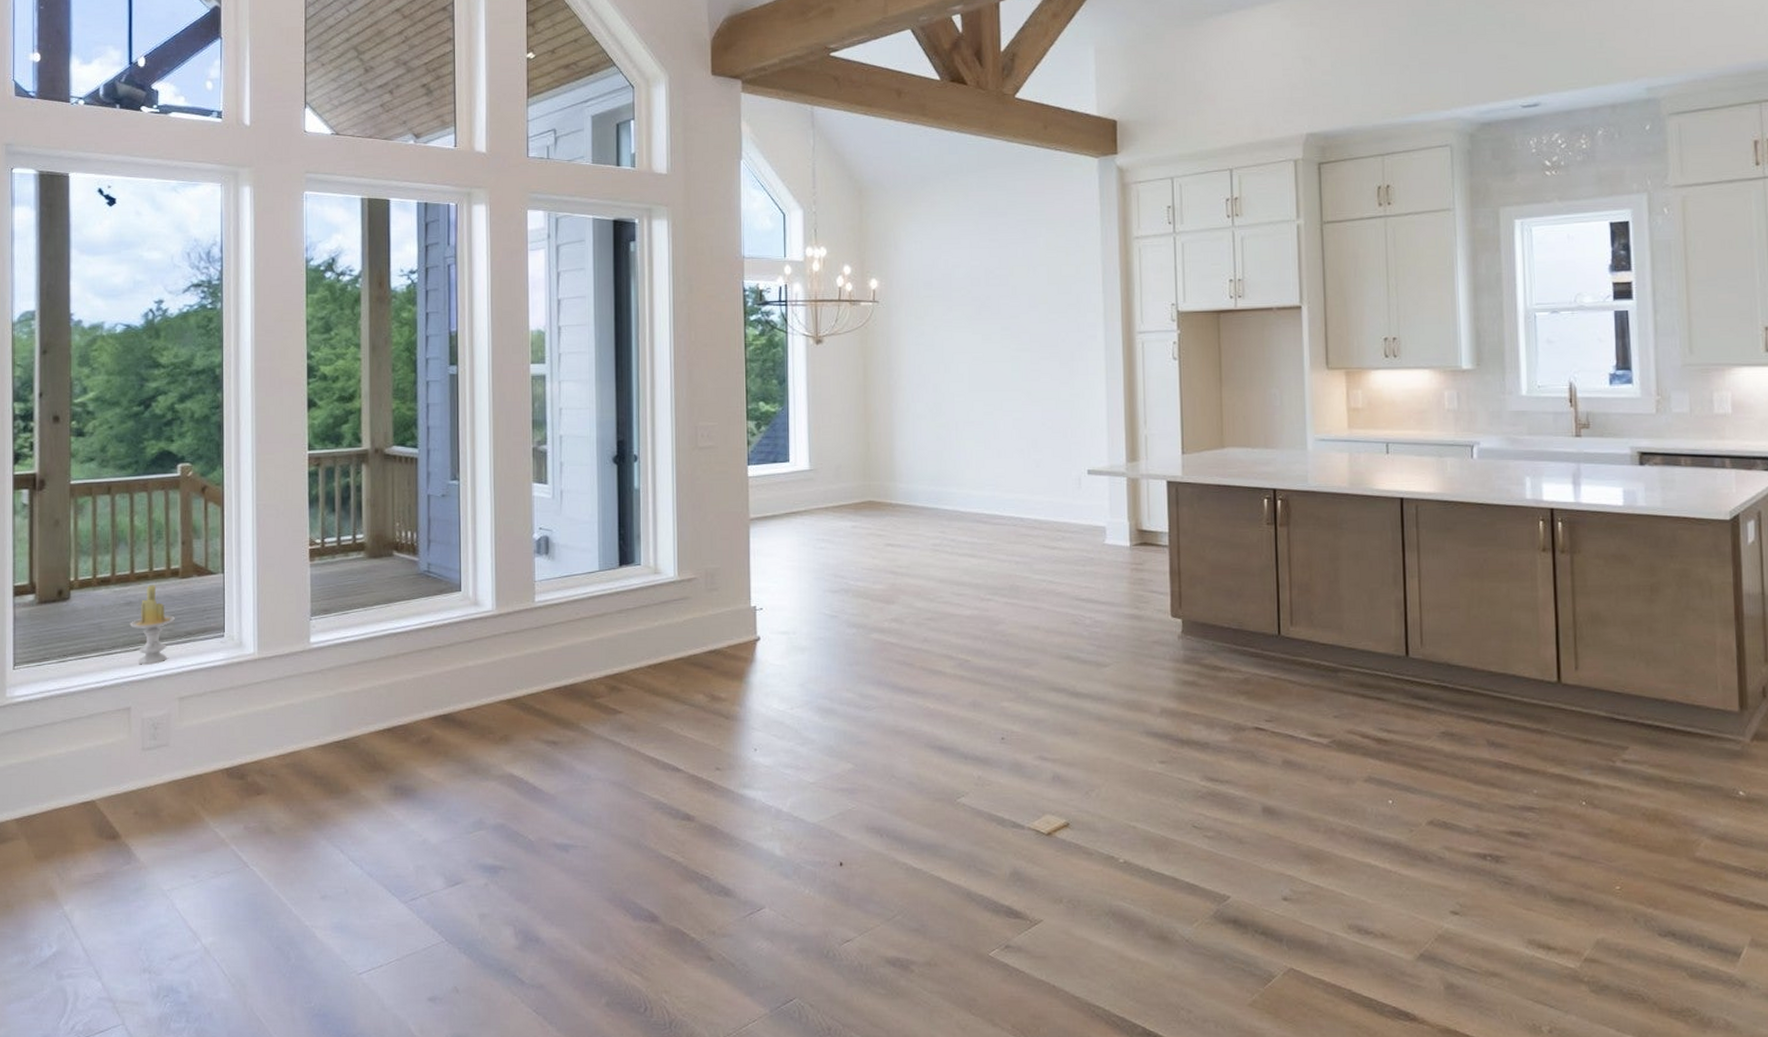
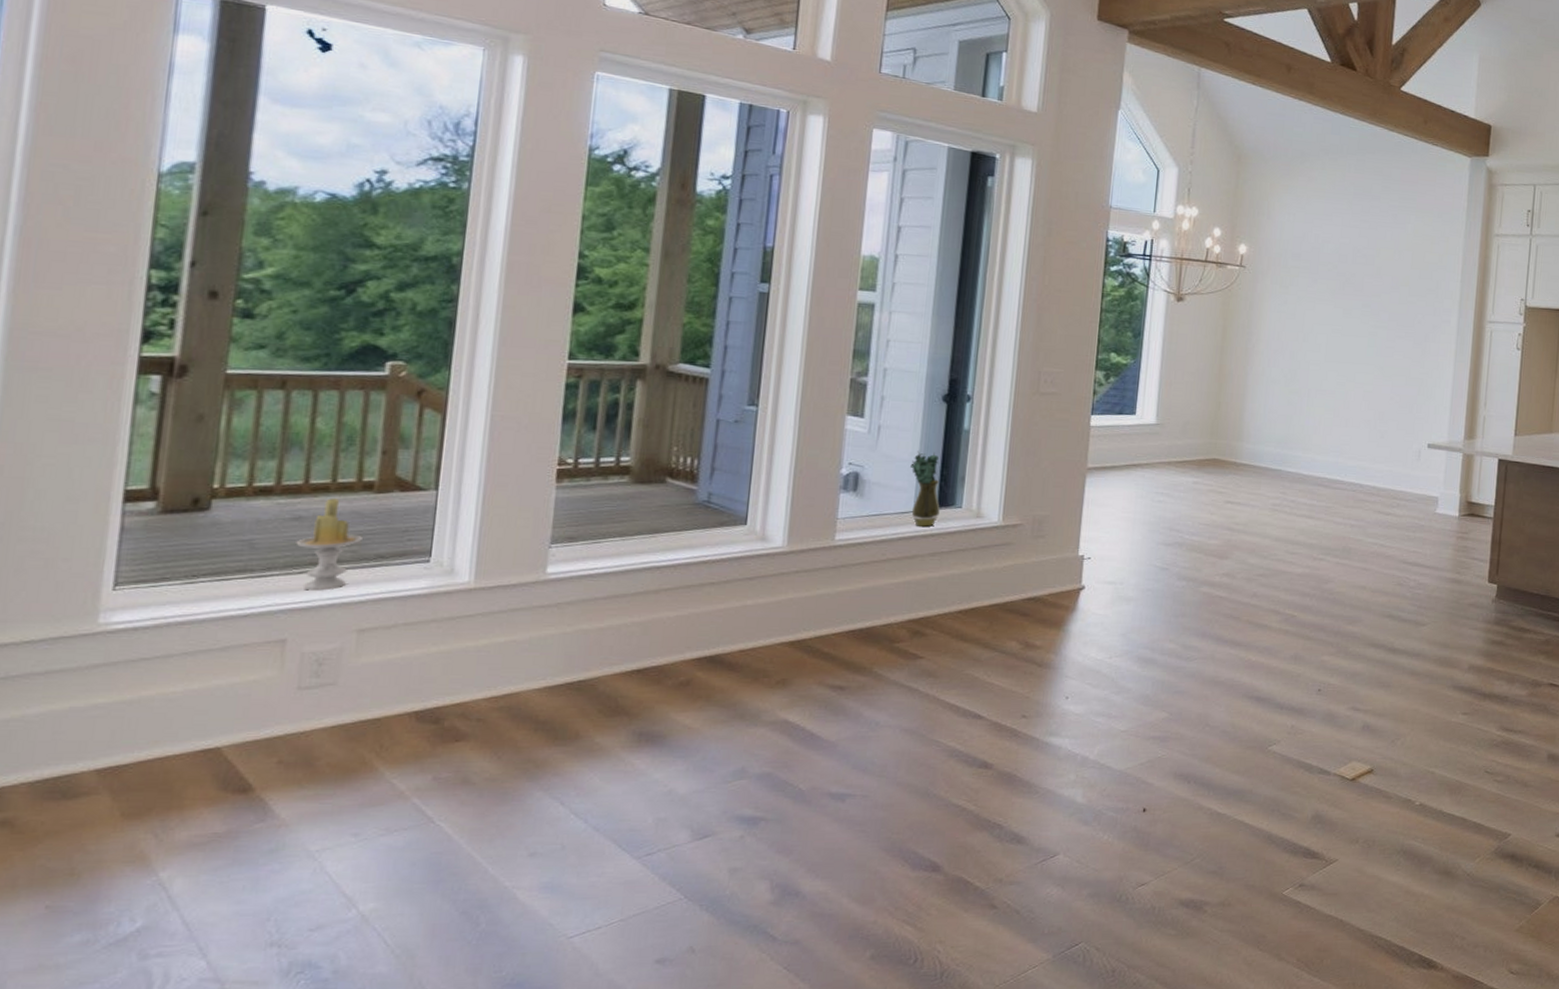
vase: none [592,512,622,585] -> present [910,451,940,527]

